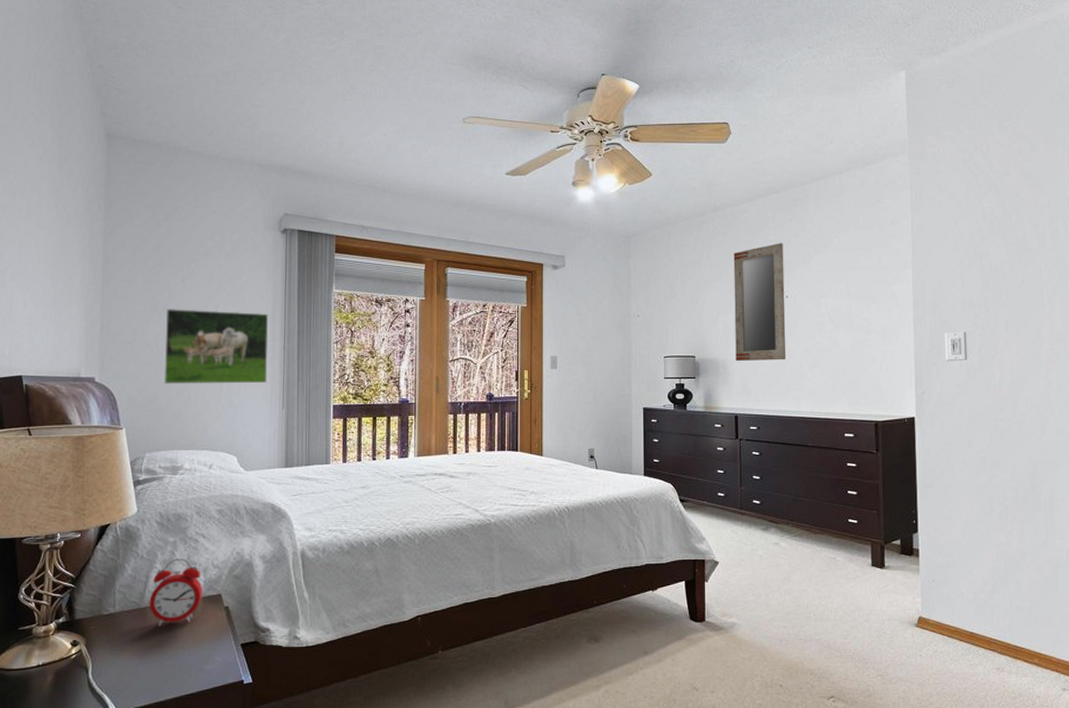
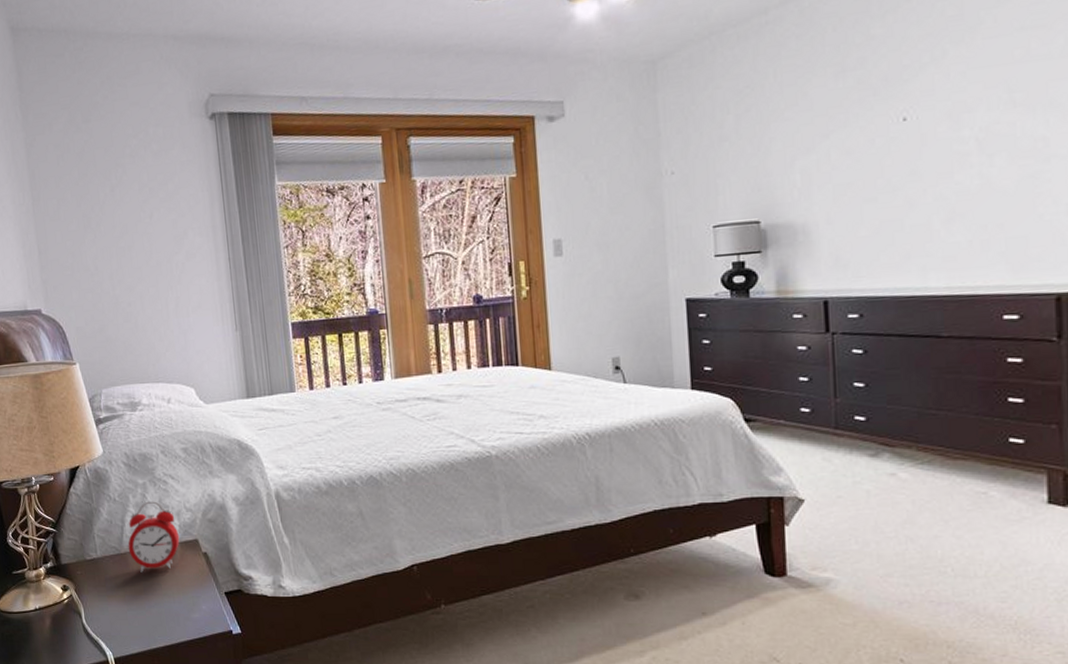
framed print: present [163,309,269,384] -> none [99,219,216,312]
home mirror: present [733,243,787,362] -> none [815,37,905,224]

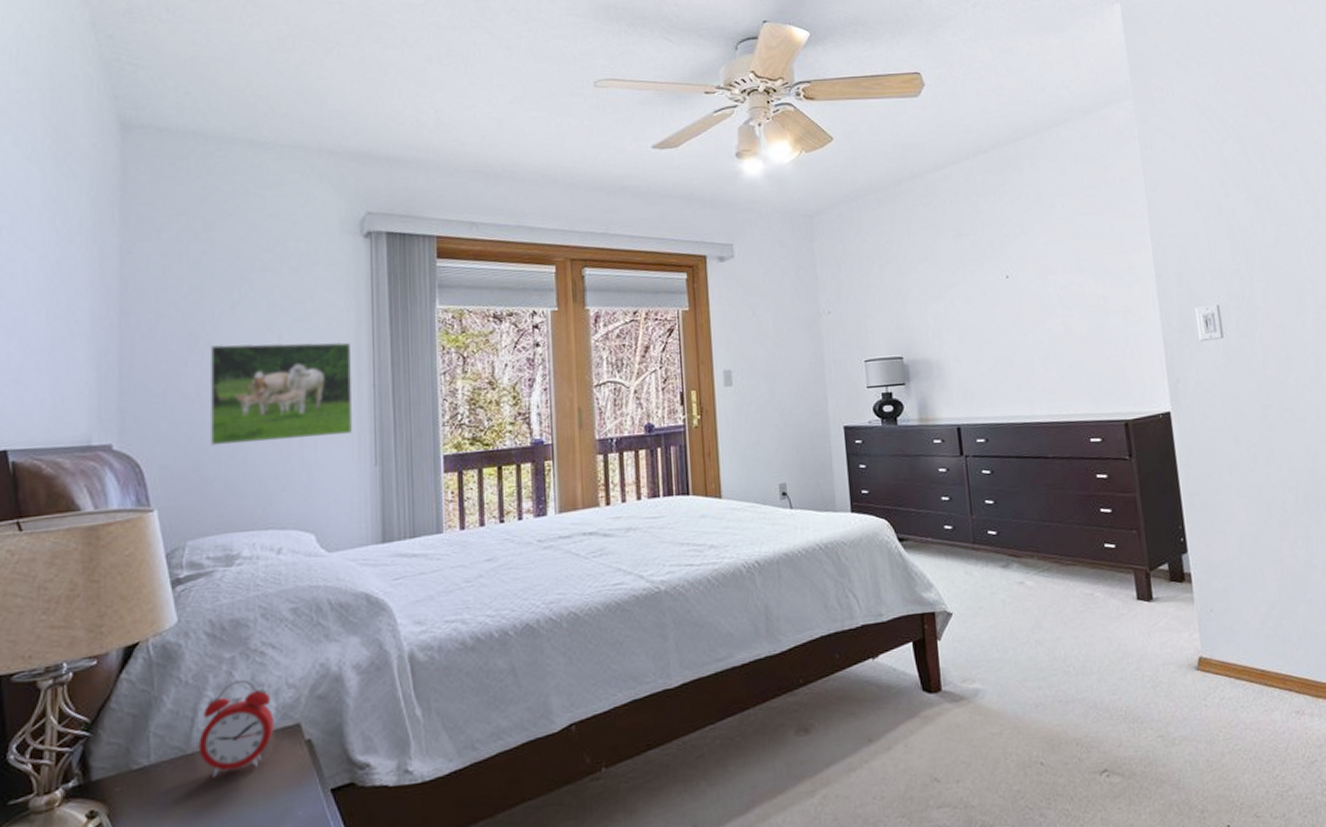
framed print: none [99,219,216,312] -> present [209,341,353,446]

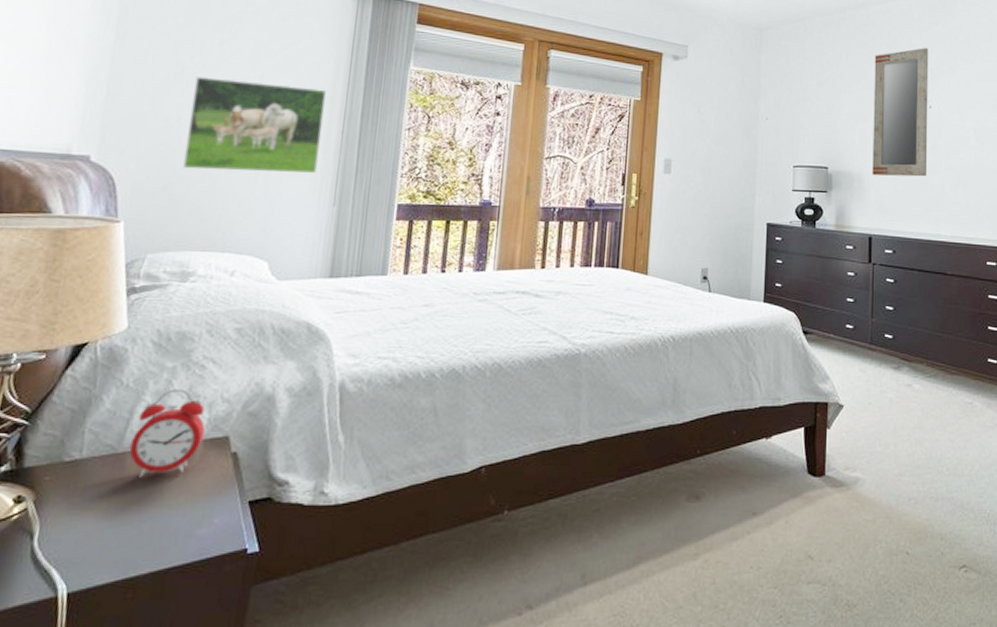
home mirror: none [939,212,1013,360] -> present [872,48,929,177]

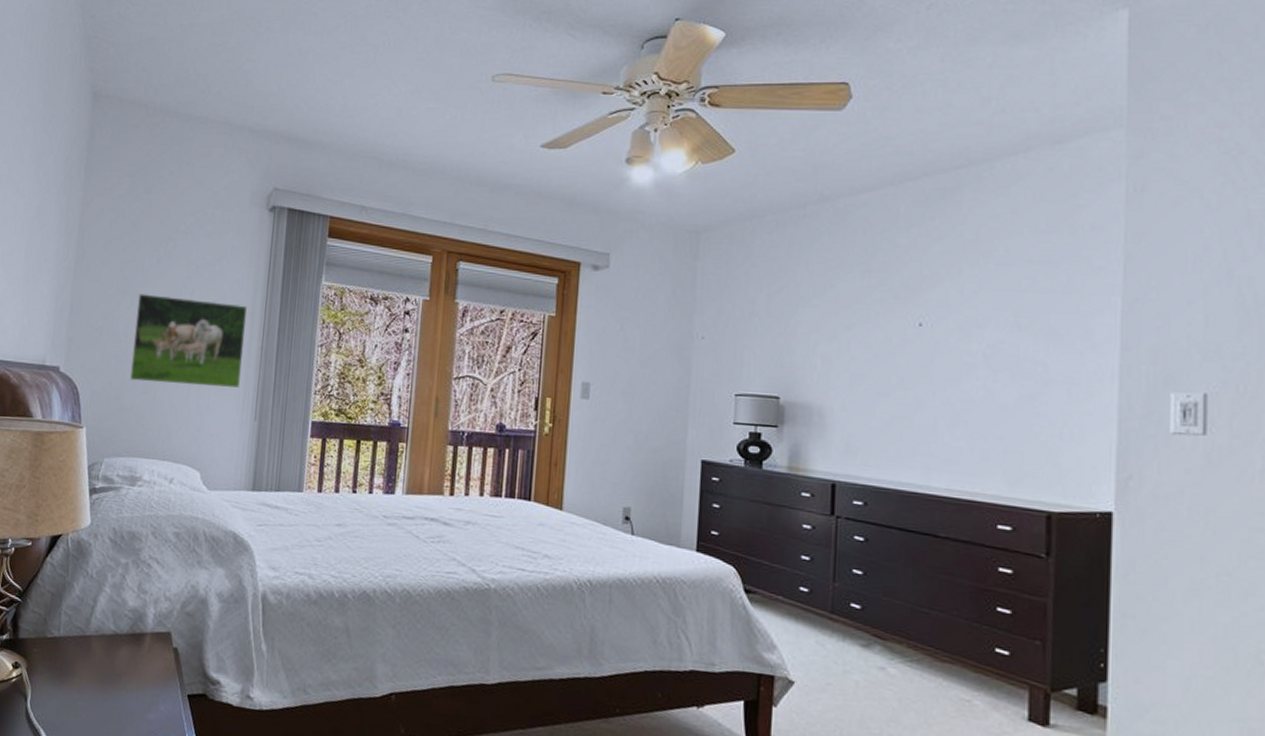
alarm clock: present [129,389,206,477] -> none [94,583,152,660]
home mirror: present [872,48,929,177] -> none [838,249,920,413]

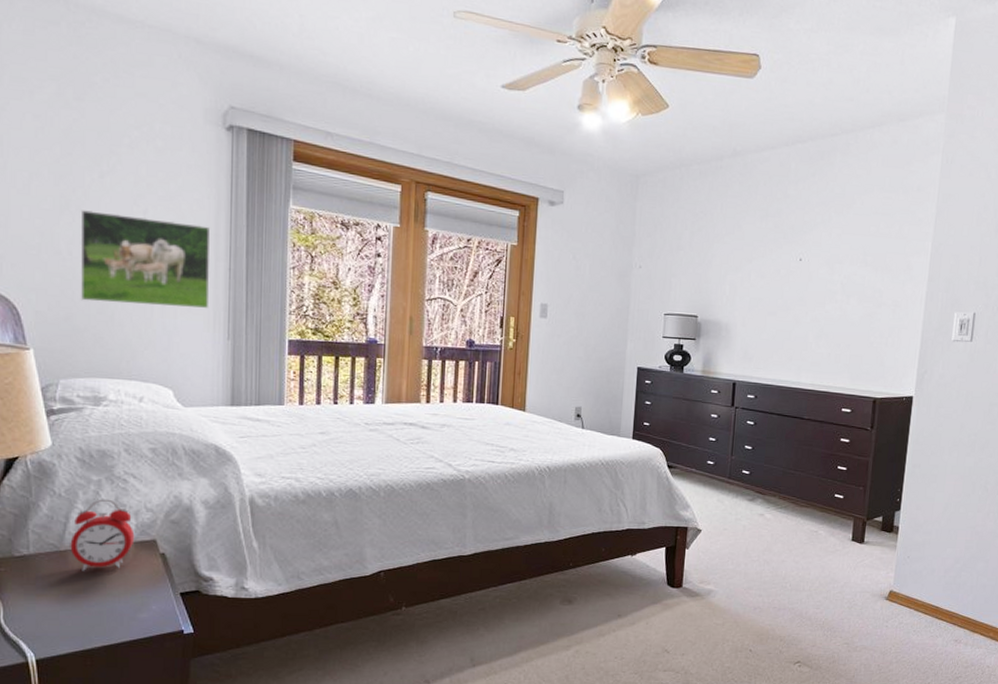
alarm clock: none [94,583,152,660] -> present [70,499,135,571]

